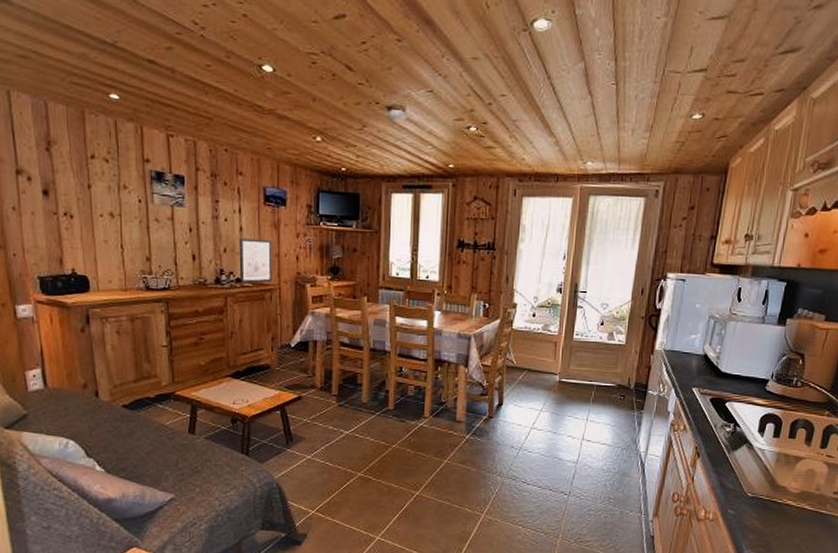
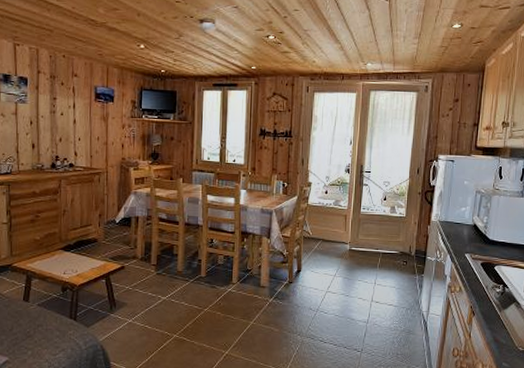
wall art: present [239,238,272,284] -> none [72,129,101,169]

